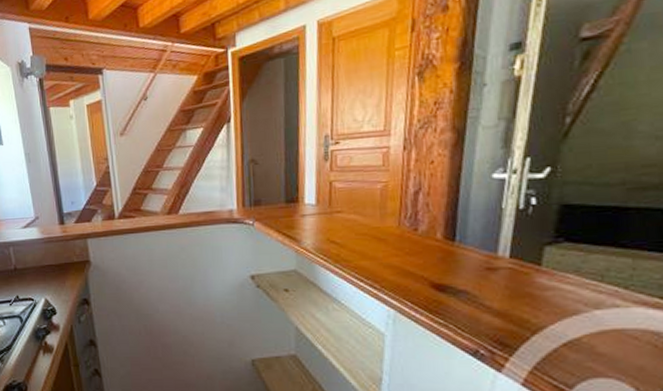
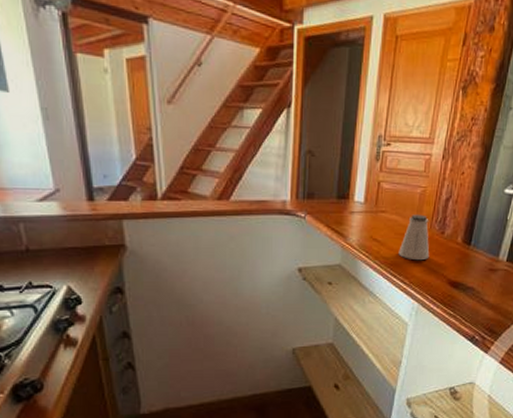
saltshaker: none [362,211,402,262] -> present [398,214,430,261]

